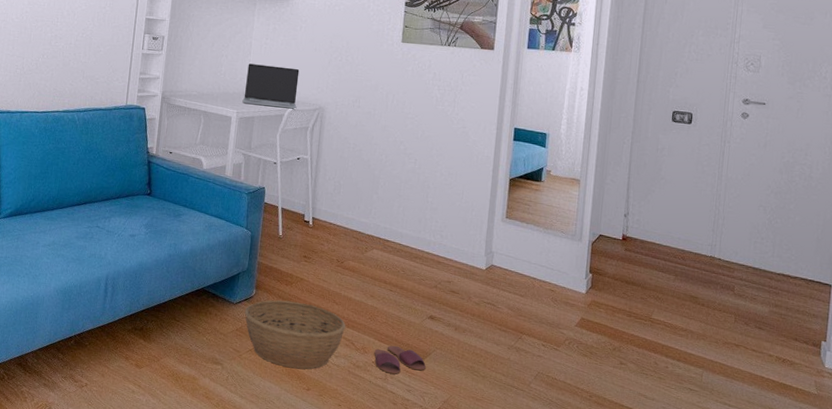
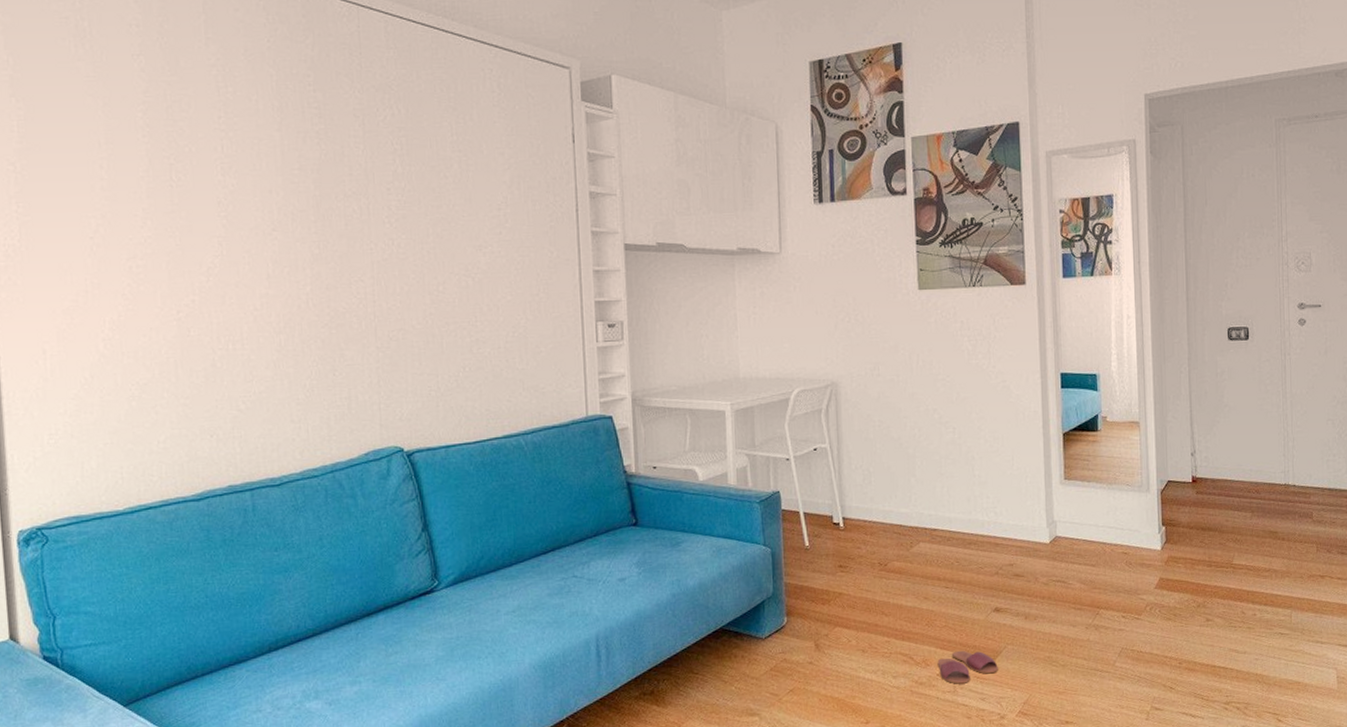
laptop: present [242,63,300,109] -> none [735,339,804,392]
basket: present [244,299,346,369] -> none [777,621,901,702]

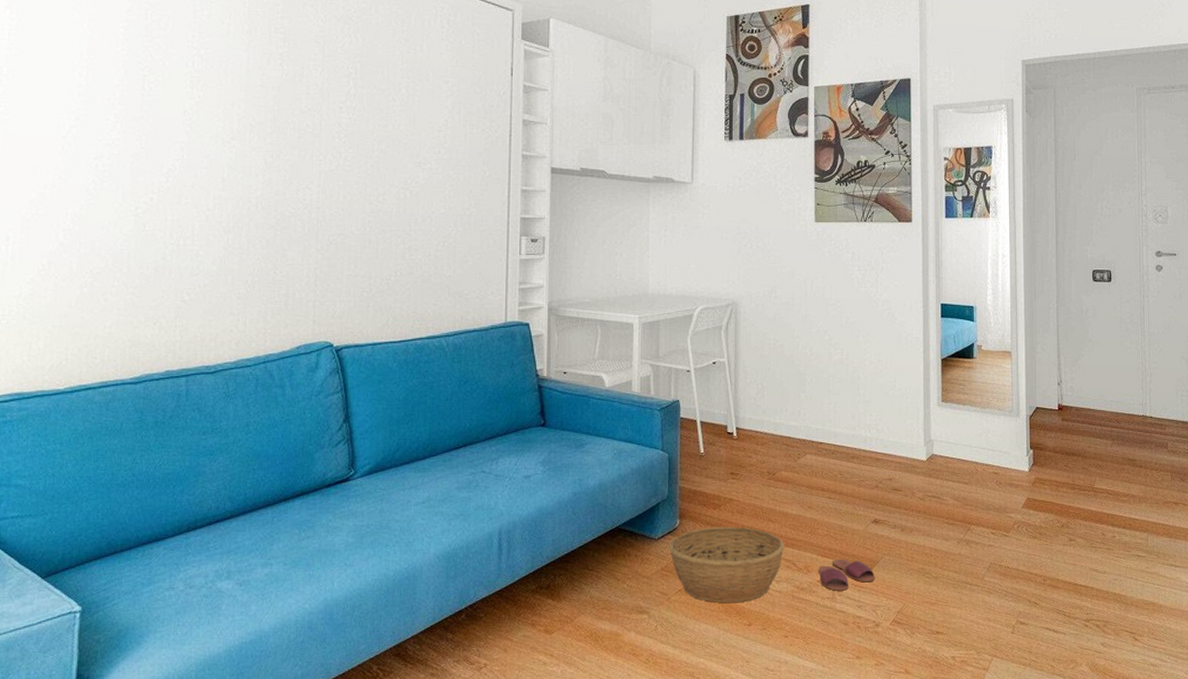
basket: none [777,621,901,702] -> present [669,526,785,604]

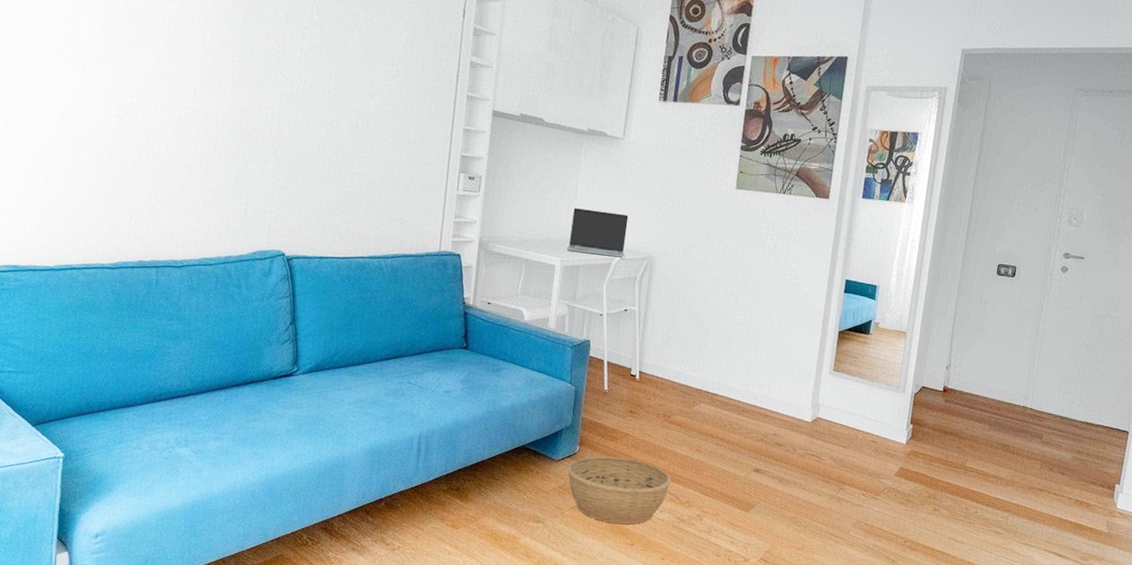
laptop: none [644,260,707,307] -> present [567,208,629,258]
slippers: present [818,558,875,591] -> none [699,498,750,527]

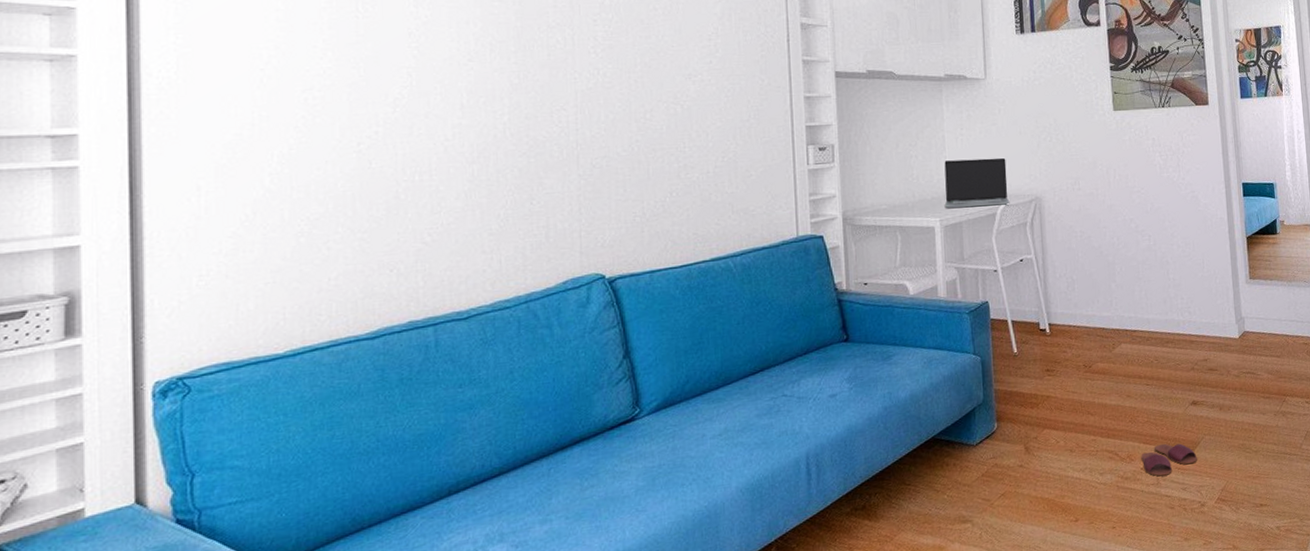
basket: present [567,456,672,525] -> none [988,423,1107,503]
slippers: none [699,498,750,527] -> present [1141,443,1197,477]

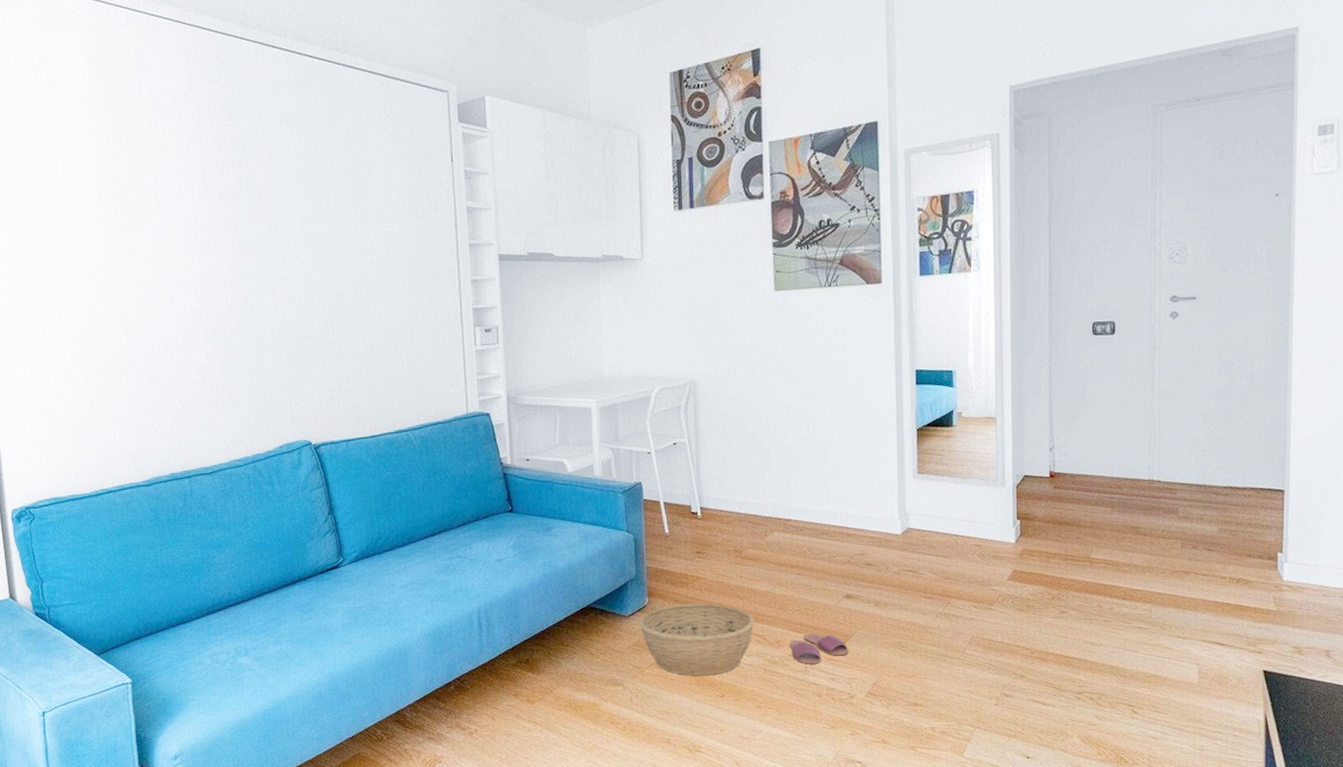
laptop: present [944,157,1010,208] -> none [600,340,665,390]
basket: none [988,423,1107,503] -> present [639,603,755,676]

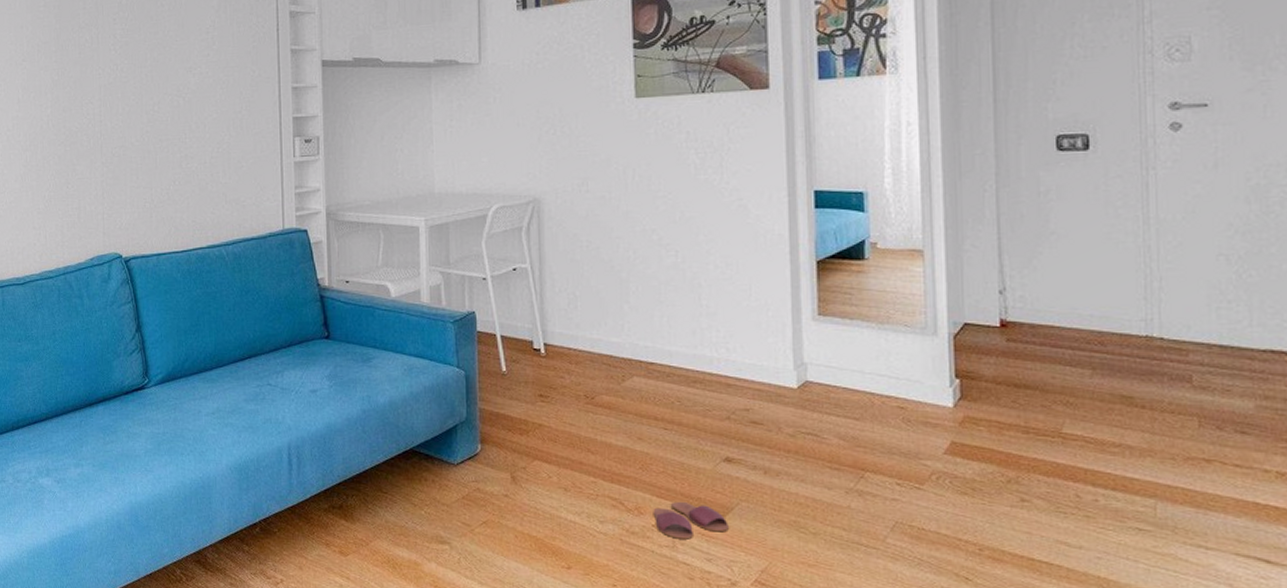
basket: present [639,603,755,676] -> none [470,454,610,542]

